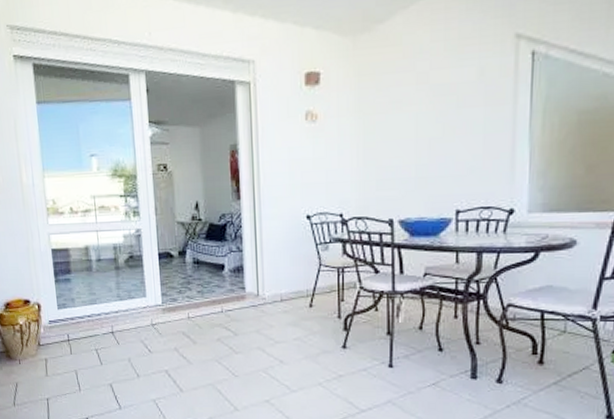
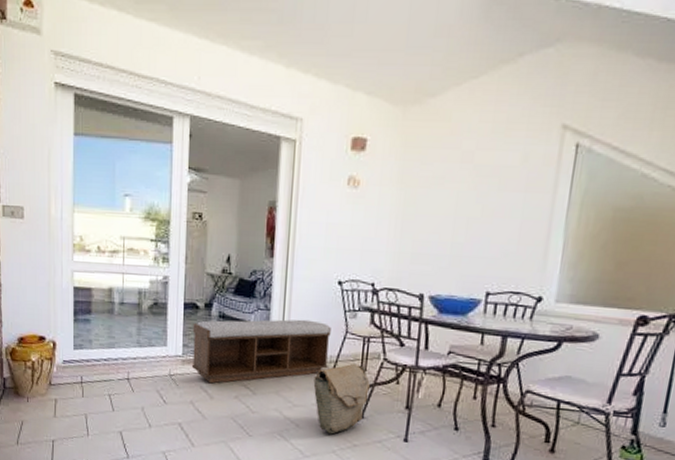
bench: none [169,257,305,329] -> present [191,319,331,384]
bag: none [292,294,349,367] -> present [313,363,370,435]

